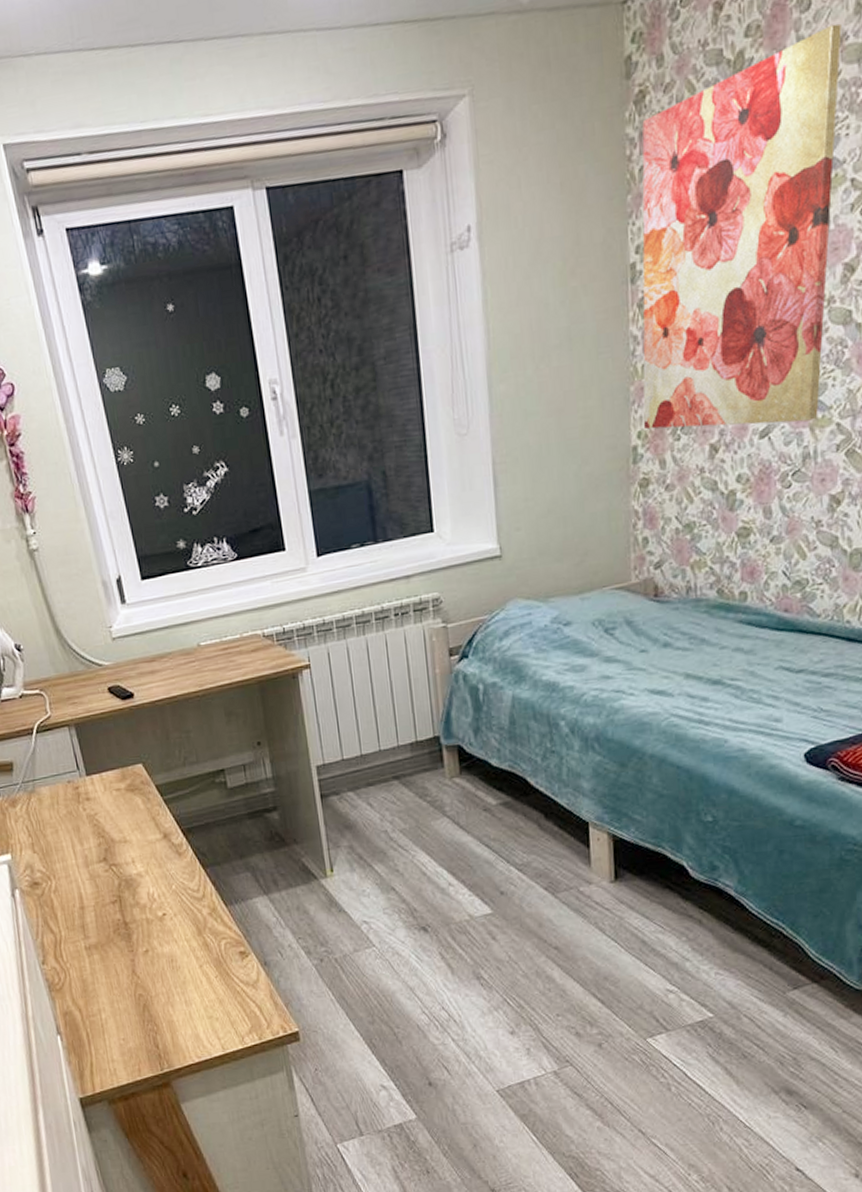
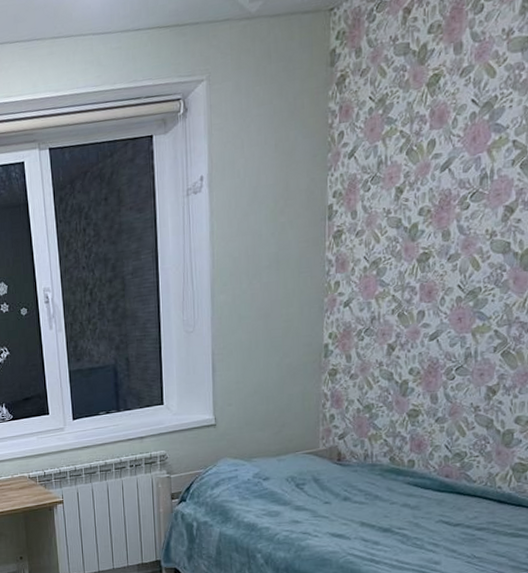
wall art: present [642,23,842,430] -> none [334,22,509,332]

